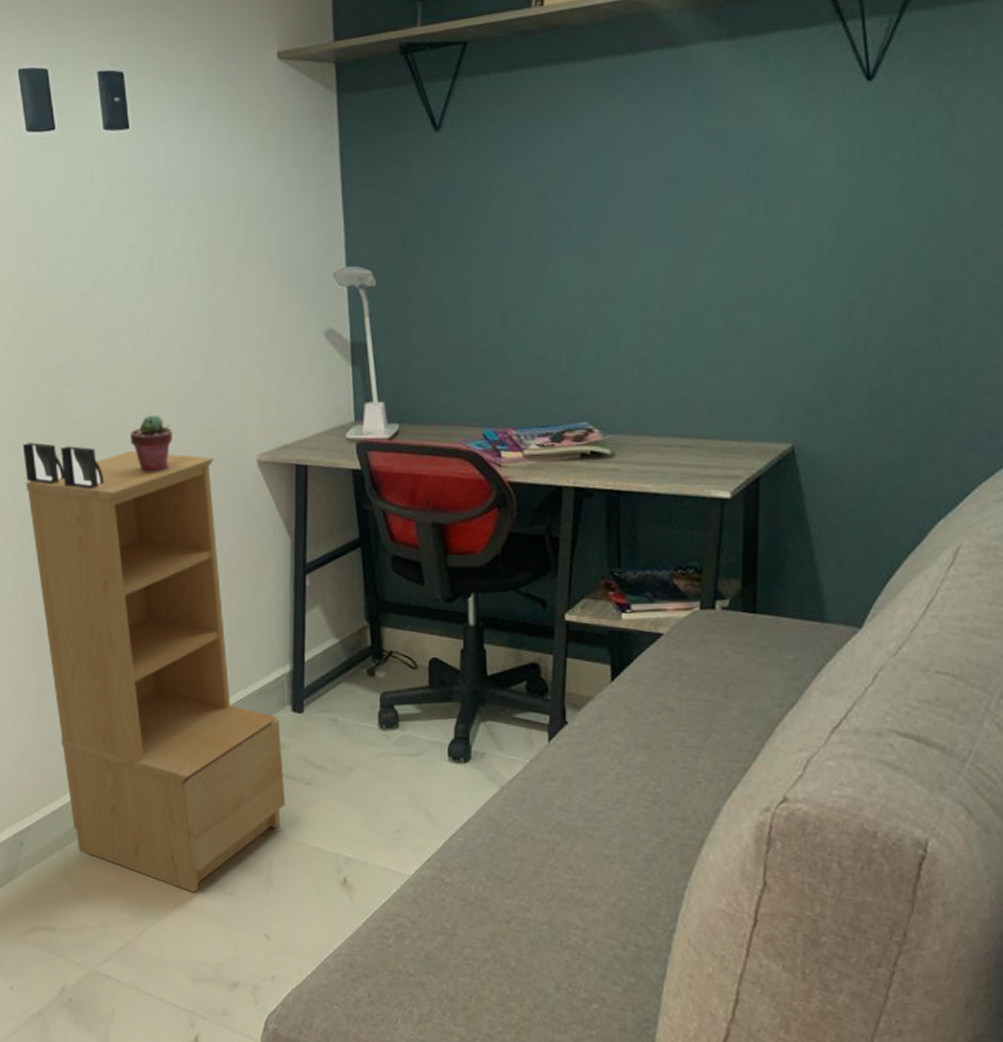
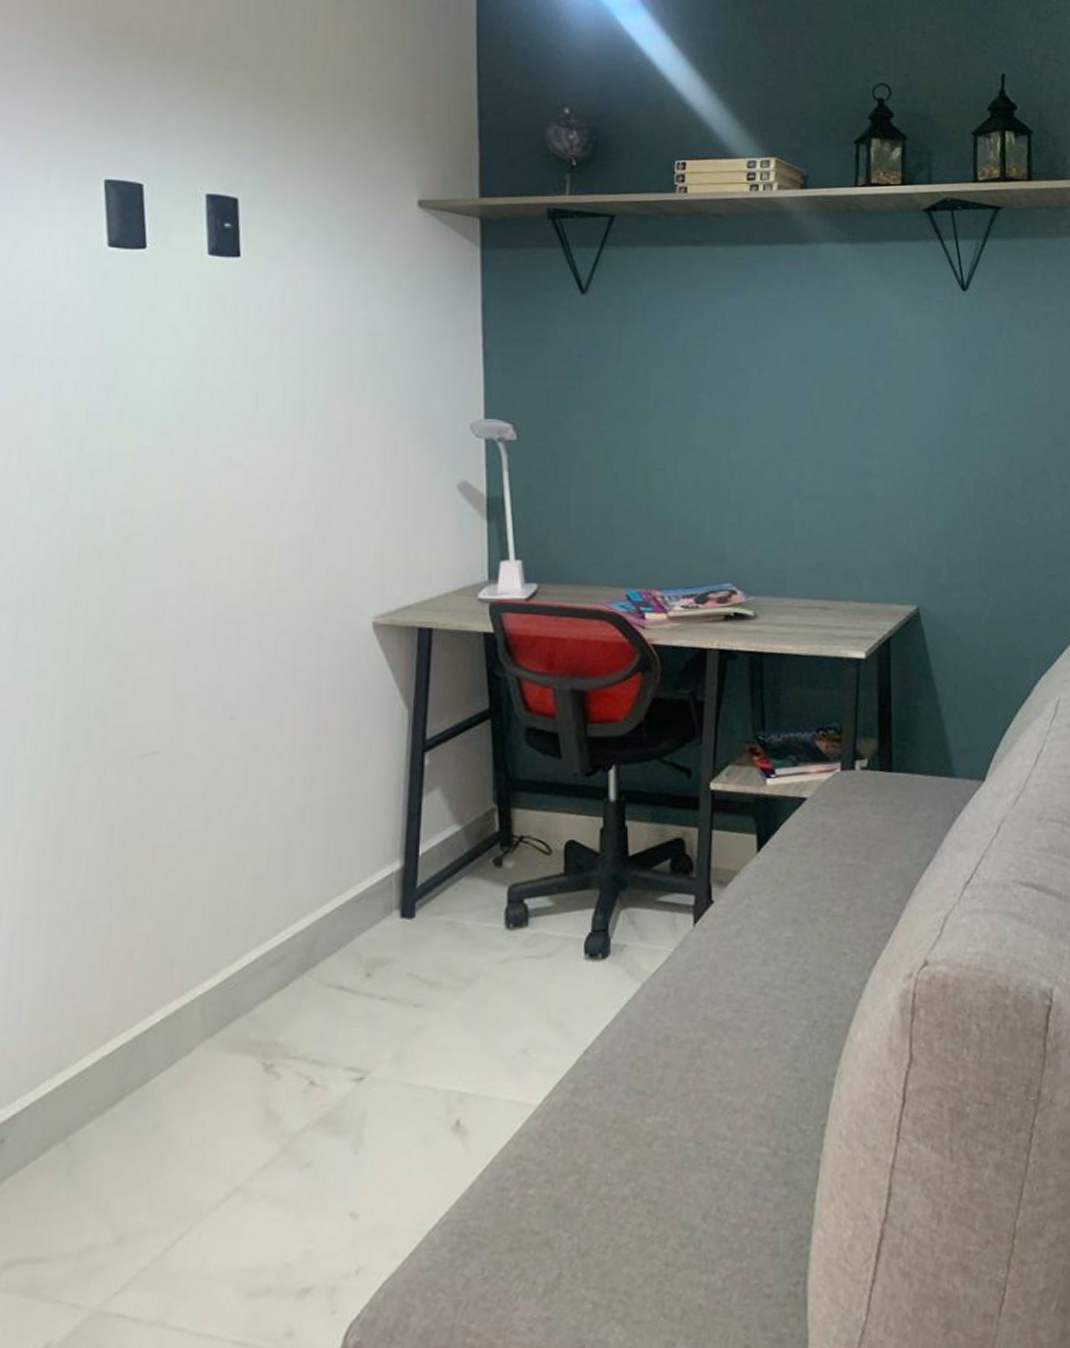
bookend: present [22,442,104,490] -> none [62,602,173,659]
bookshelf: present [26,451,286,893] -> none [63,613,387,1173]
potted succulent: present [130,415,172,473] -> none [213,570,268,639]

